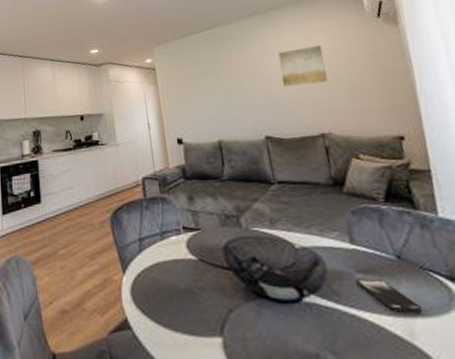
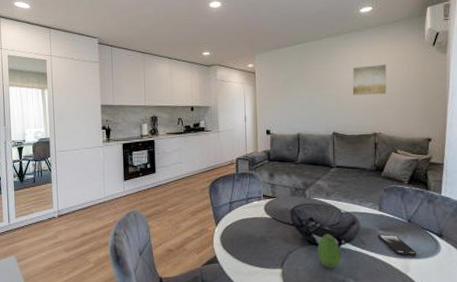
fruit: none [268,281,308,335] -> present [317,234,342,268]

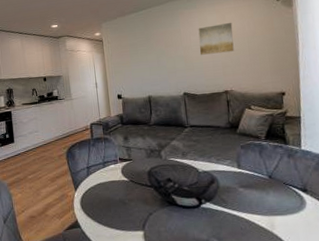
fruit: present [317,234,342,268] -> none [177,194,203,229]
smartphone: present [378,233,417,256] -> none [239,190,282,213]

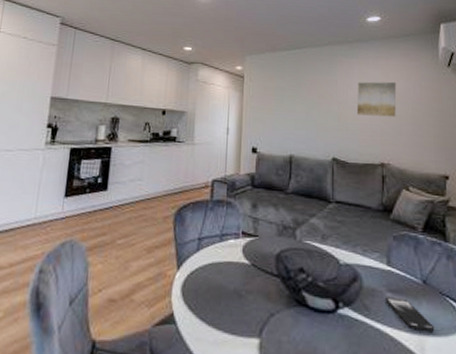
smartphone: none [239,190,282,213] -> present [386,296,435,333]

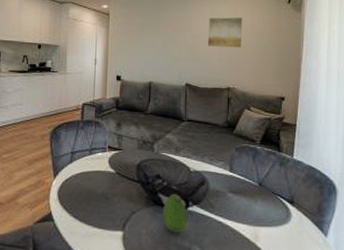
fruit: none [307,292,339,342] -> present [162,194,188,233]
smartphone: present [386,296,435,333] -> none [228,196,267,224]

